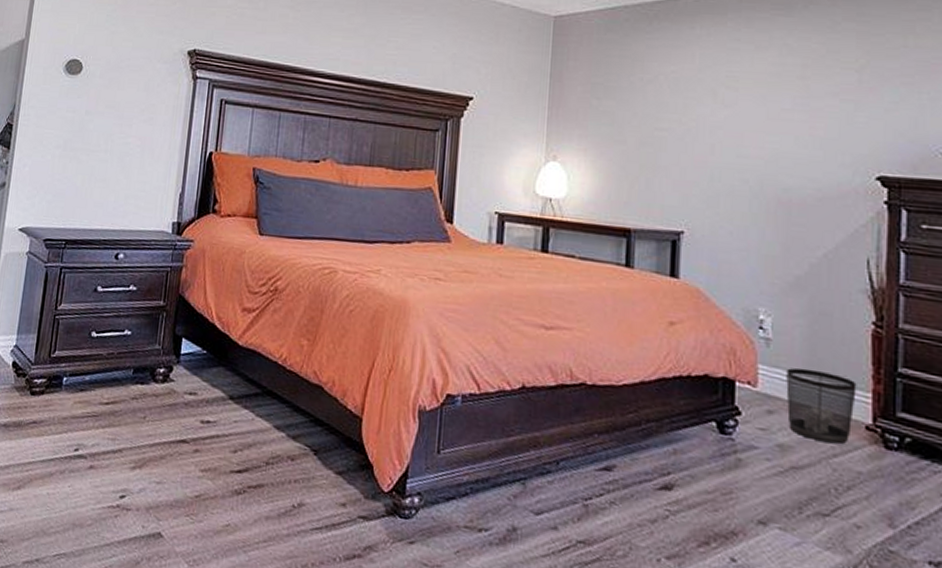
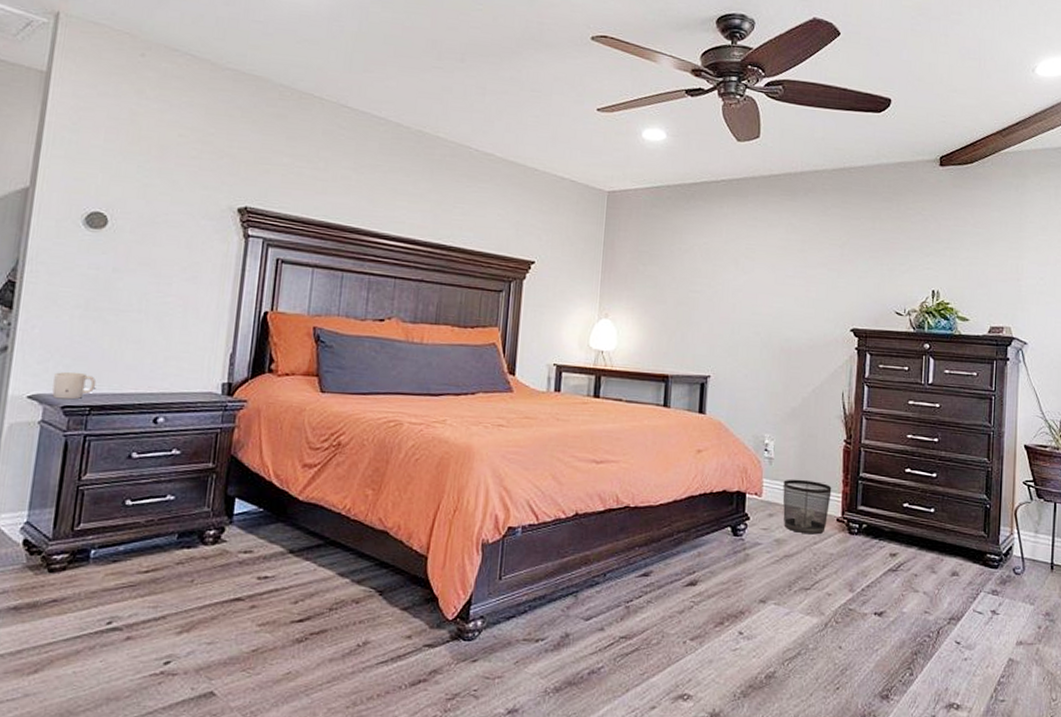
mug: none [37,207,71,234] -> present [52,371,97,400]

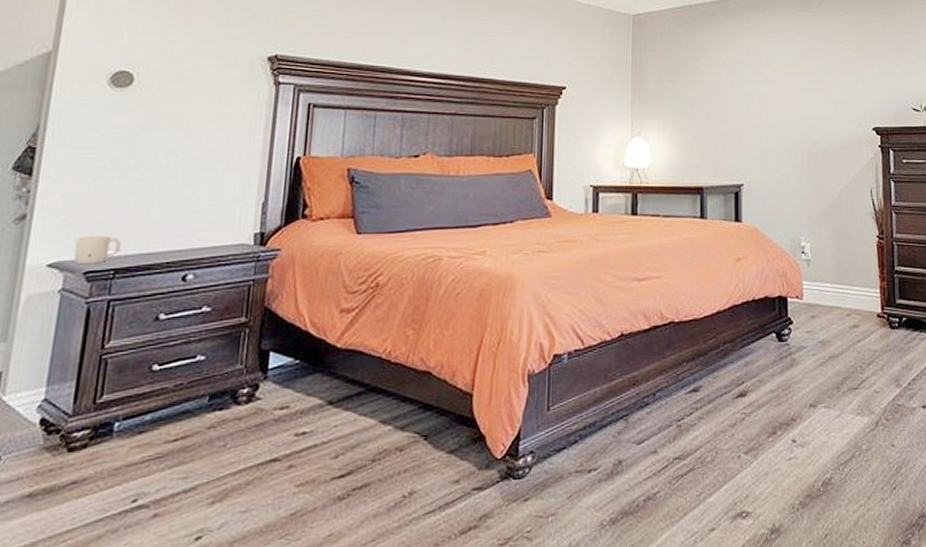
waste bin: present [783,479,832,535] -> none [823,278,870,333]

